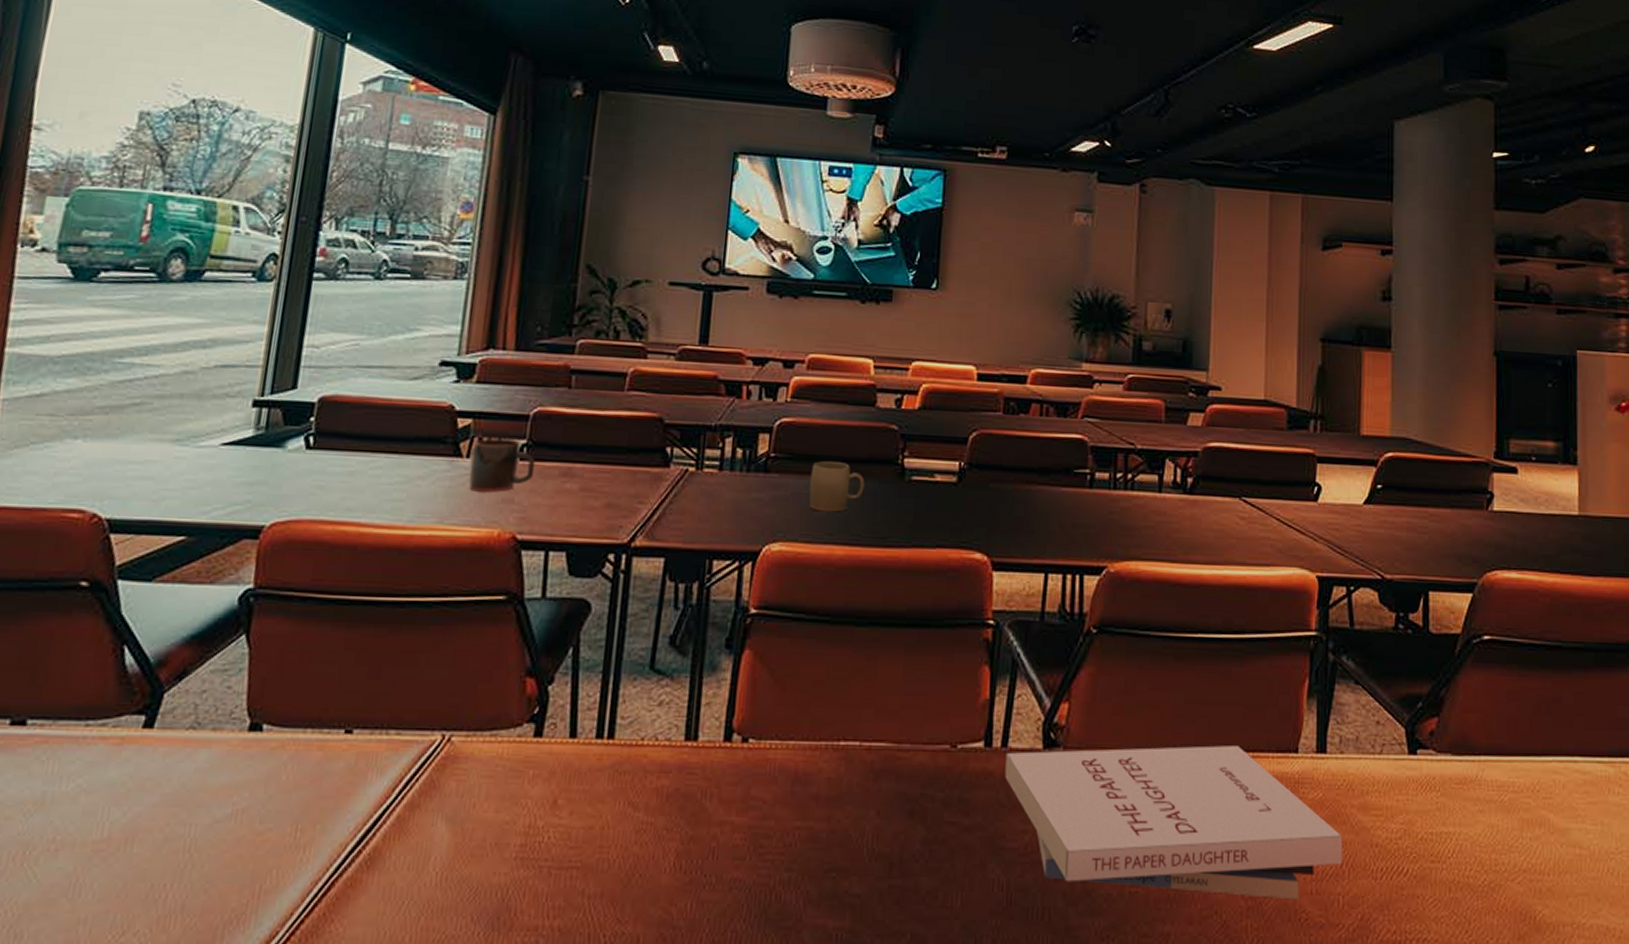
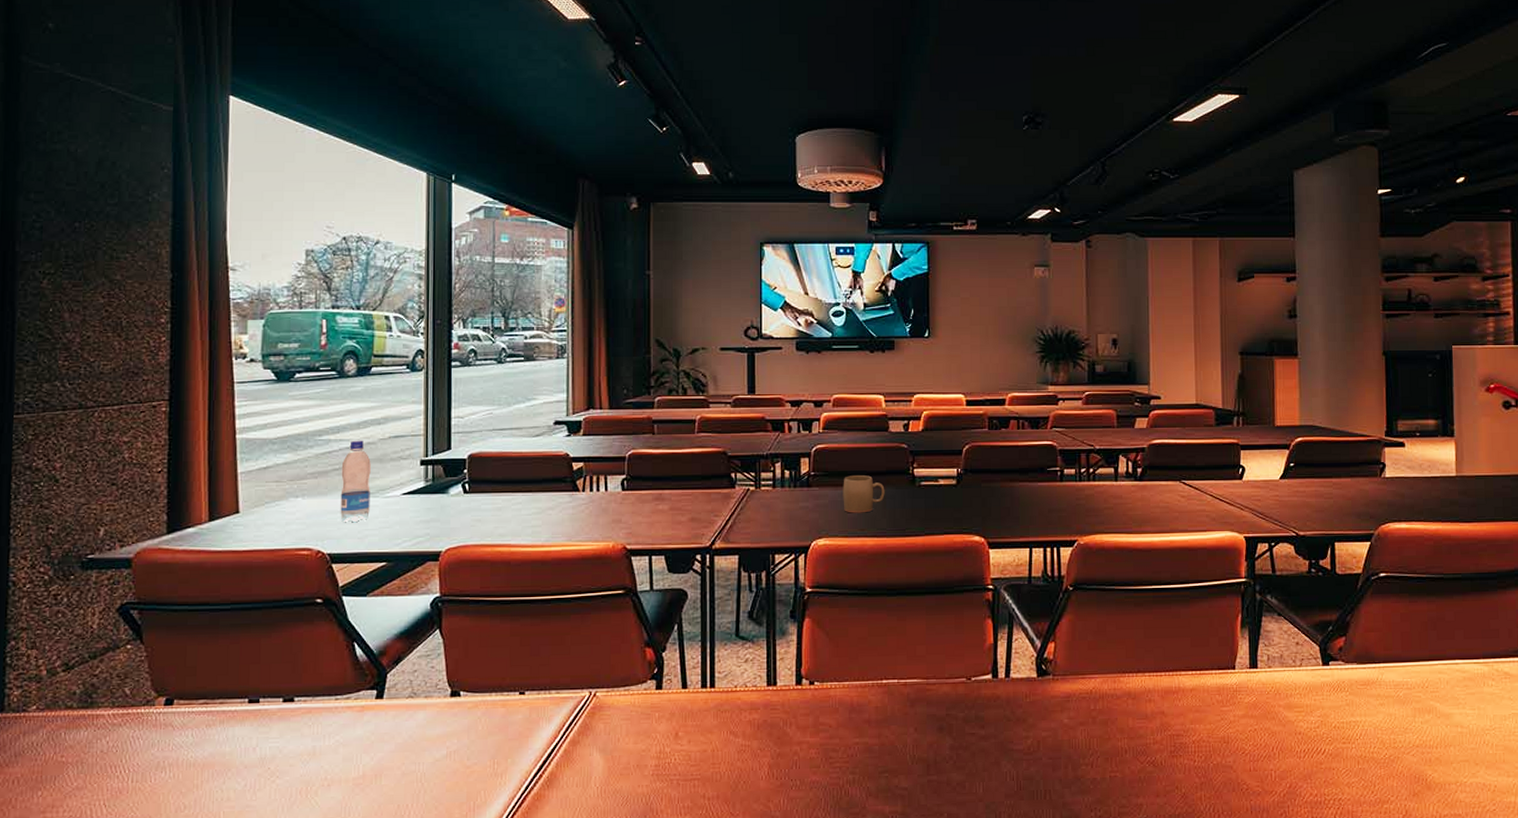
bottle: none [131,366,186,479] -> present [340,440,371,523]
mug: present [469,438,536,493] -> none [586,475,635,516]
books: present [1005,745,1343,900] -> none [1009,667,1273,776]

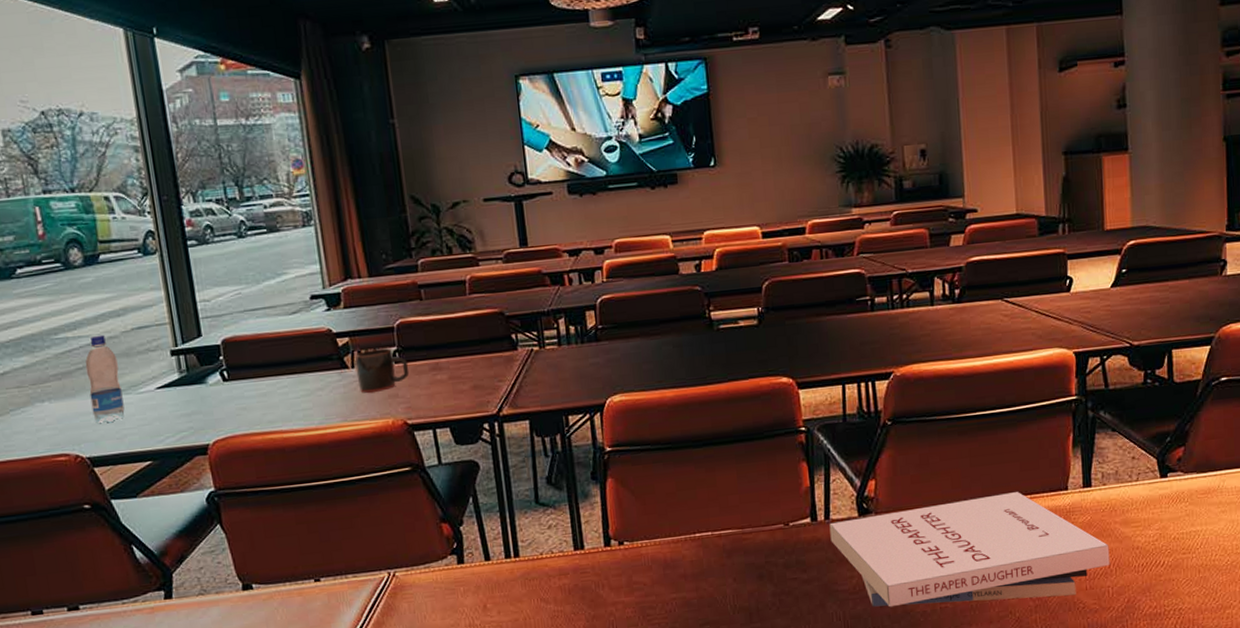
mug: none [586,475,635,516] -> present [355,348,410,393]
mug: present [843,475,885,513] -> none [634,323,681,366]
books: none [1009,667,1273,776] -> present [829,492,1110,608]

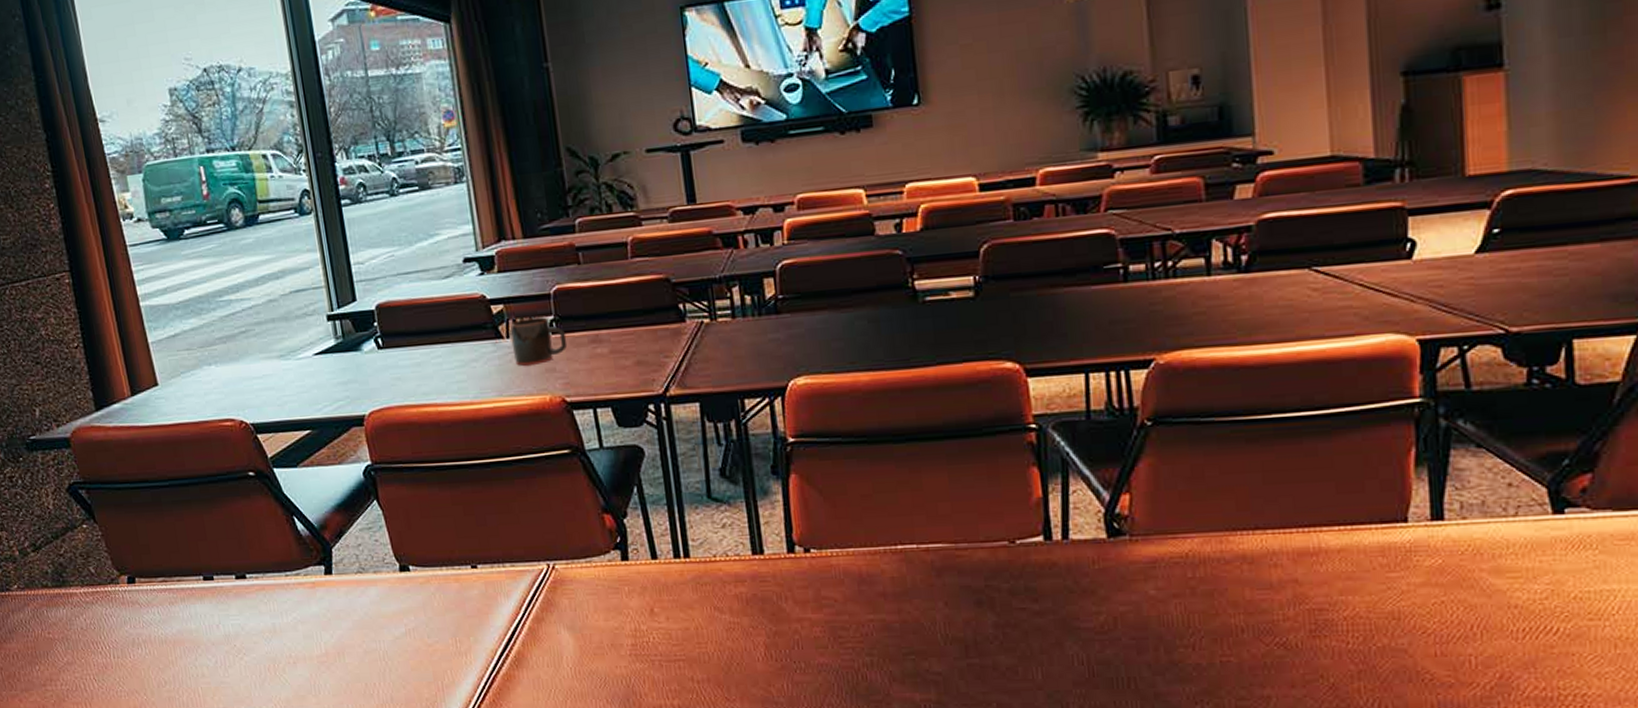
bottle: present [85,334,125,424] -> none [247,297,285,390]
books: present [829,492,1110,608] -> none [1068,520,1473,663]

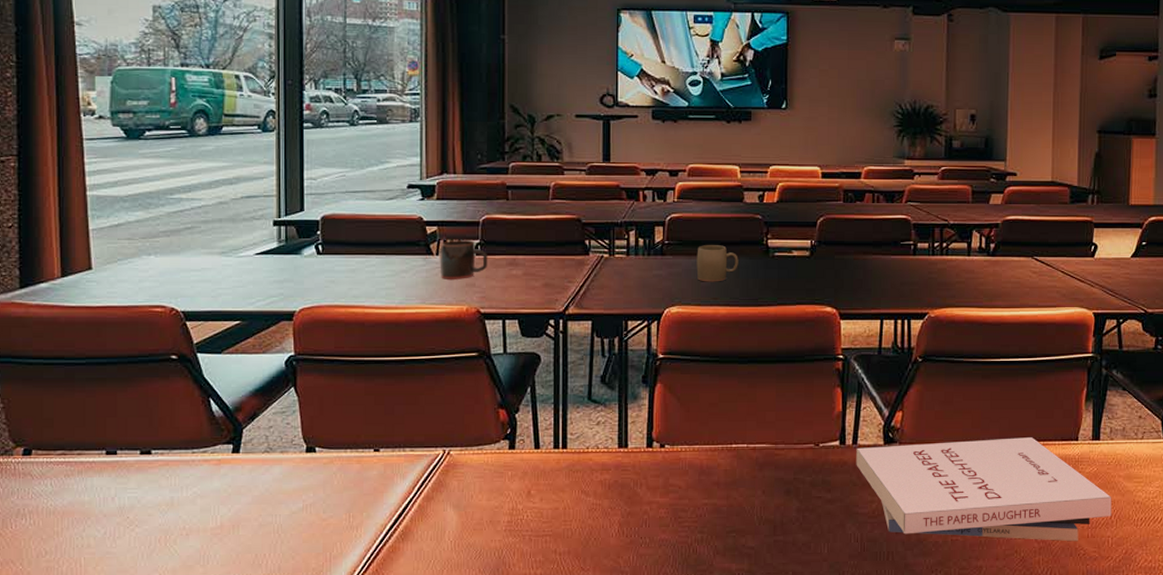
mug: none [821,294,878,343] -> present [696,245,738,282]
books: none [1068,520,1473,663] -> present [856,437,1112,542]

